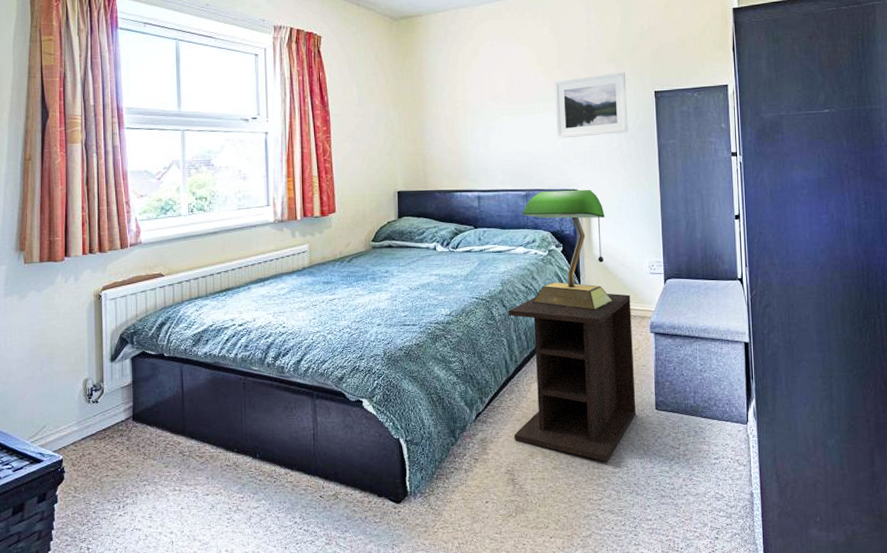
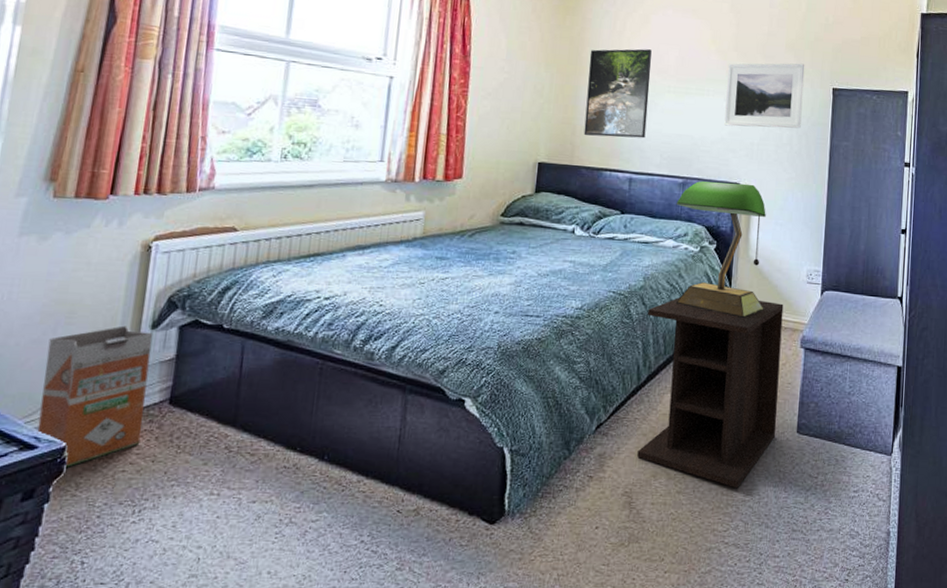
waste bin: none [38,361,116,476] -> present [37,325,153,469]
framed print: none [430,78,488,162] -> present [584,49,652,138]

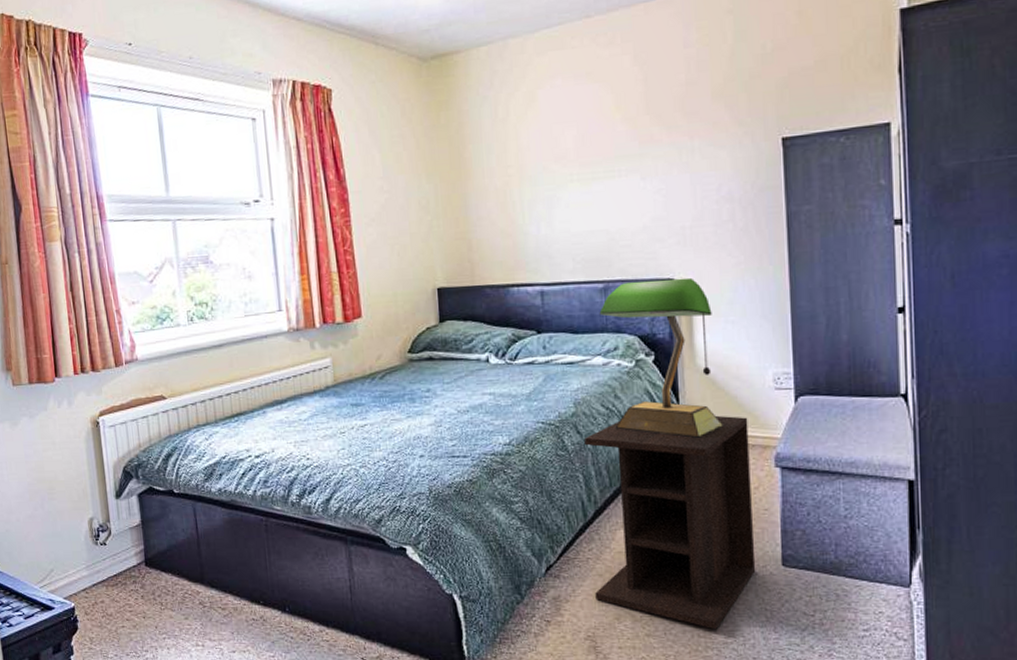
waste bin: present [37,325,153,469] -> none [40,497,130,626]
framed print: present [584,49,652,138] -> none [473,133,552,249]
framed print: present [724,63,805,129] -> none [639,113,744,211]

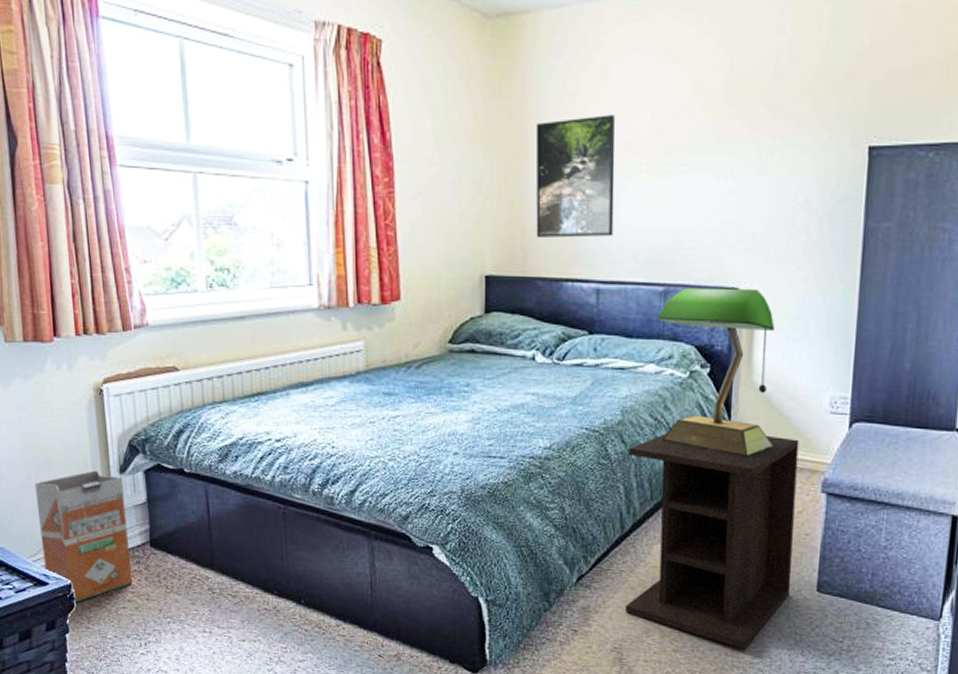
waste bin: none [40,497,130,626] -> present [34,470,133,604]
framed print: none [473,133,552,249] -> present [535,115,616,238]

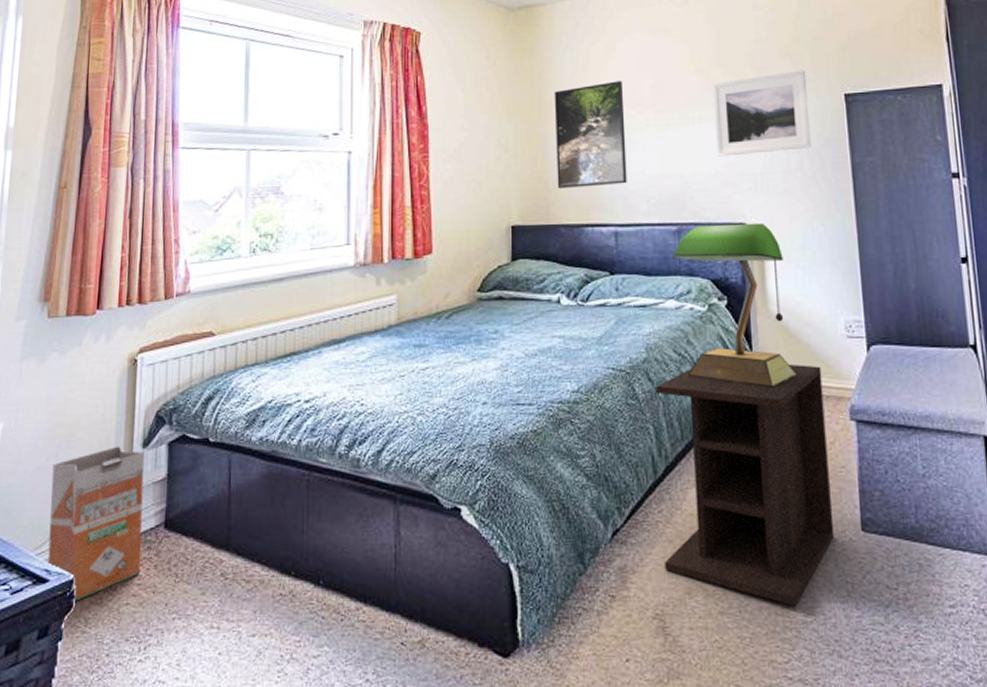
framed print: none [716,114,828,212] -> present [712,70,811,157]

